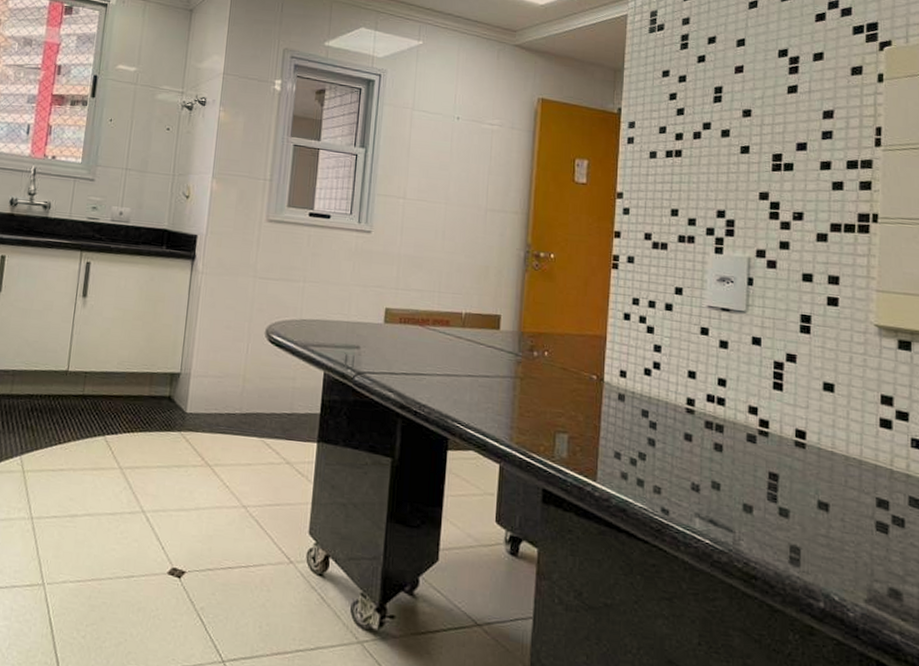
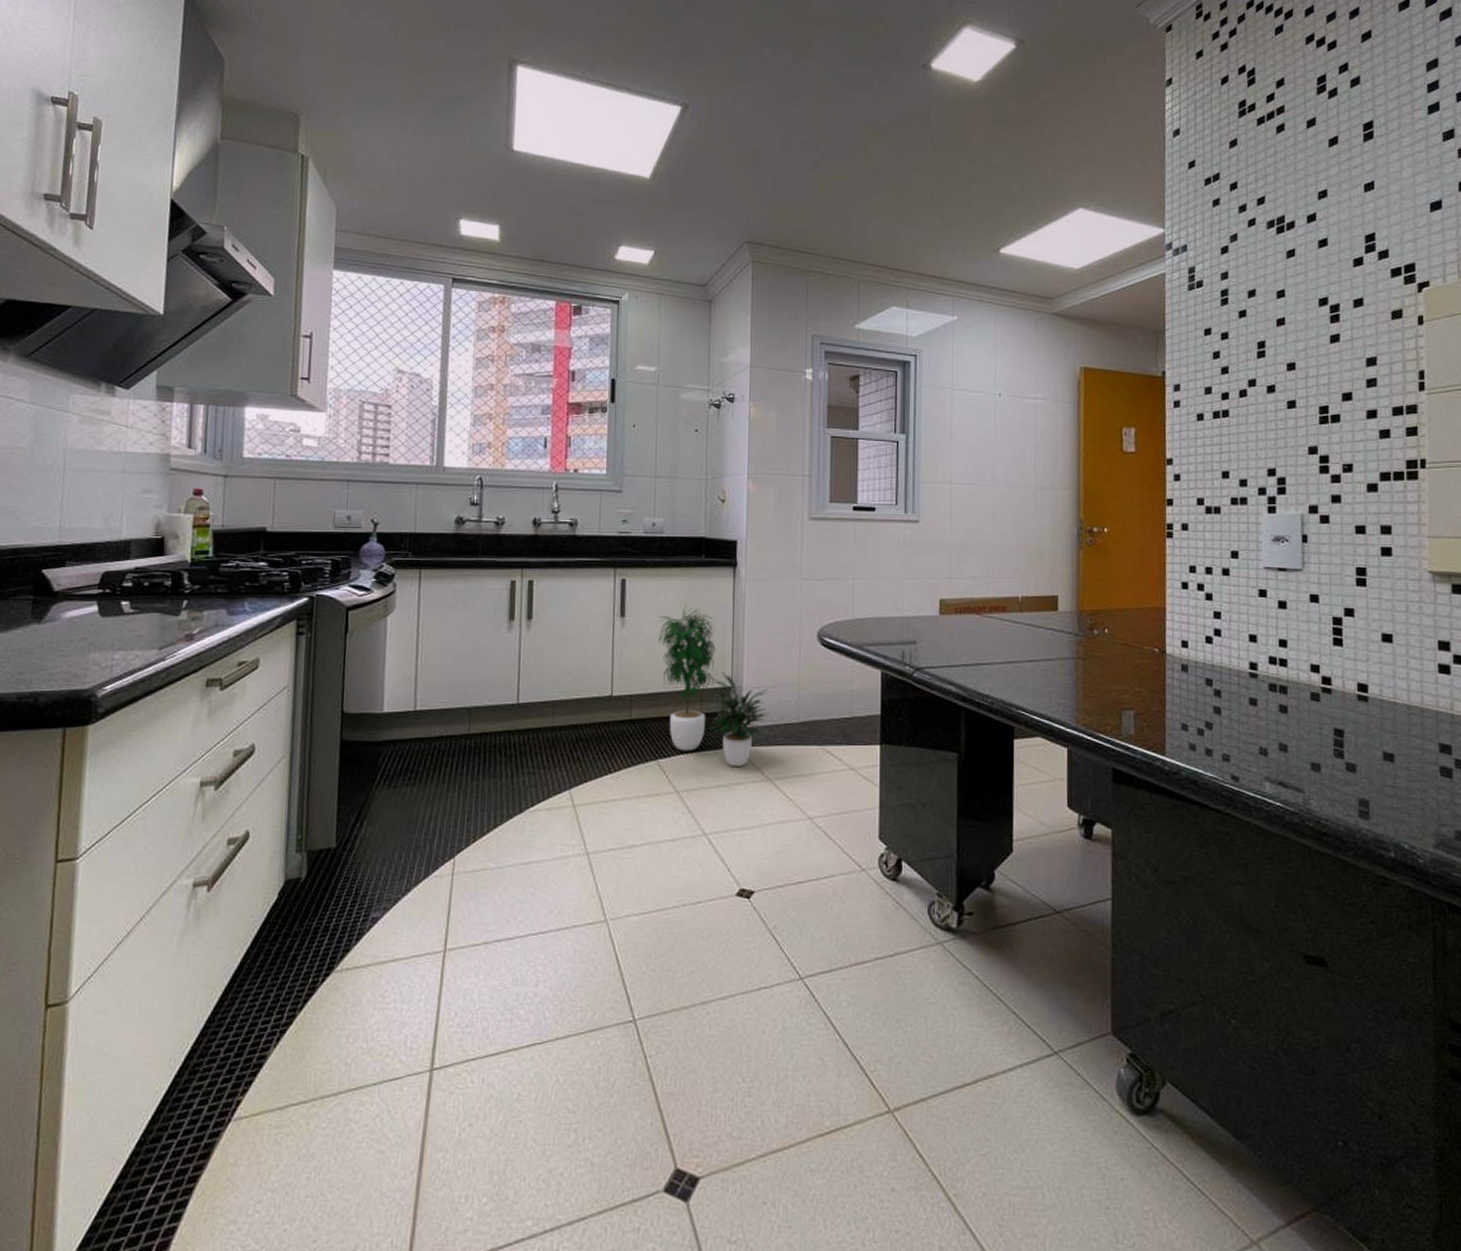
potted plant: none [115,292,215,451] -> present [658,605,770,768]

